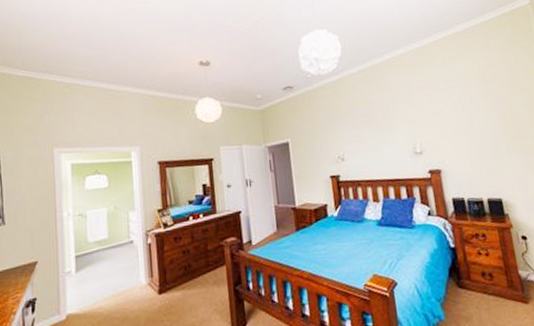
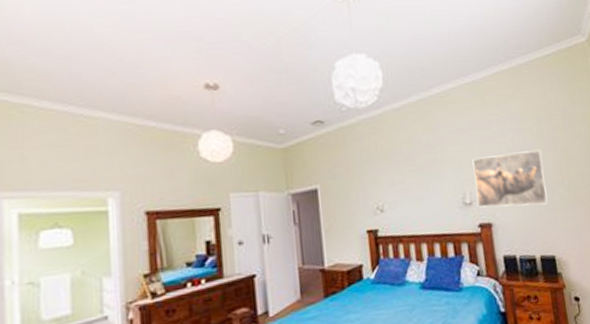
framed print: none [421,104,494,156] -> present [472,150,548,208]

